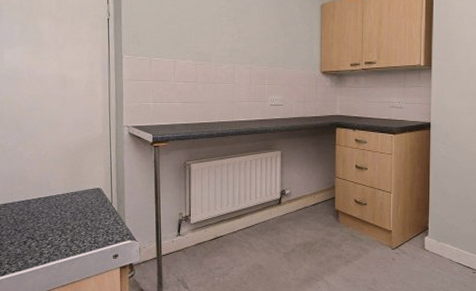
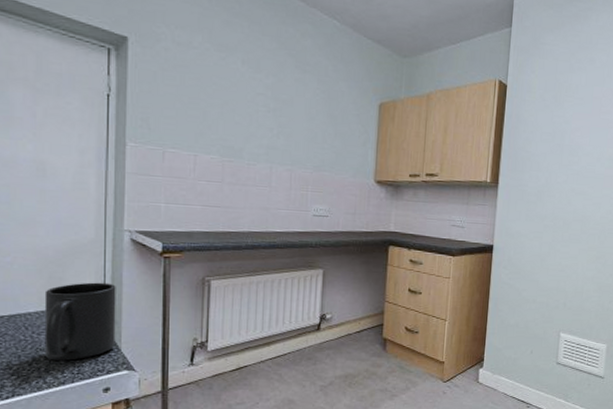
mug: none [68,169,121,233] -> present [44,282,116,361]

